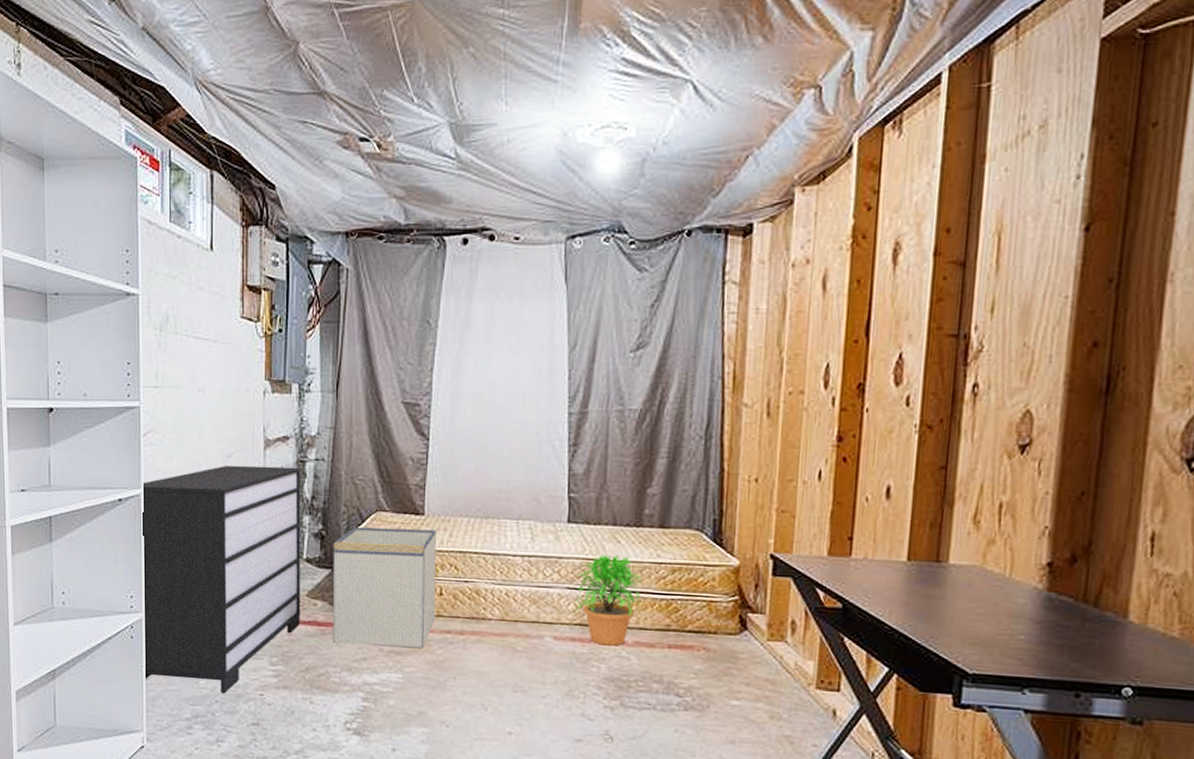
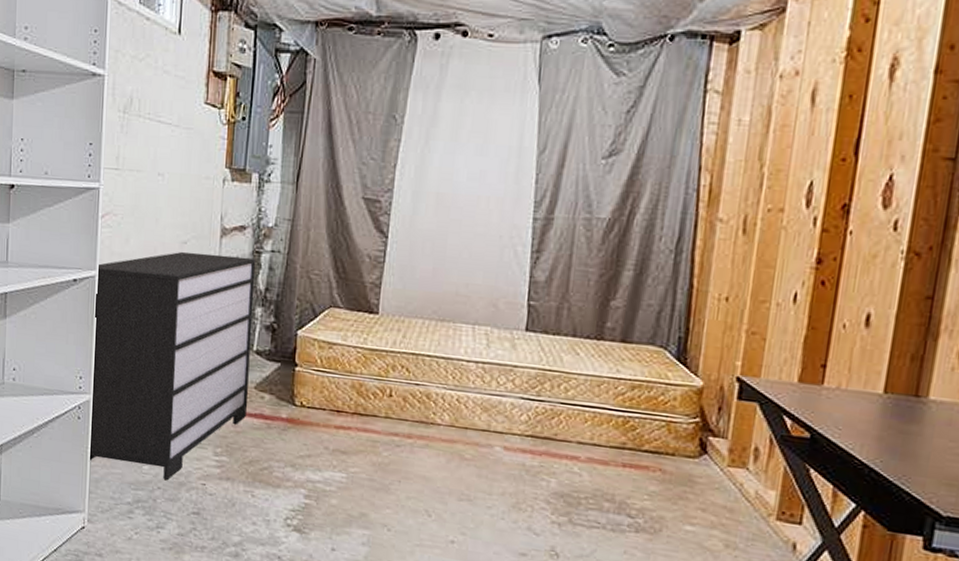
storage bin: present [332,526,437,649] -> none [278,321,390,450]
potted plant: present [575,554,643,646] -> none [528,366,601,461]

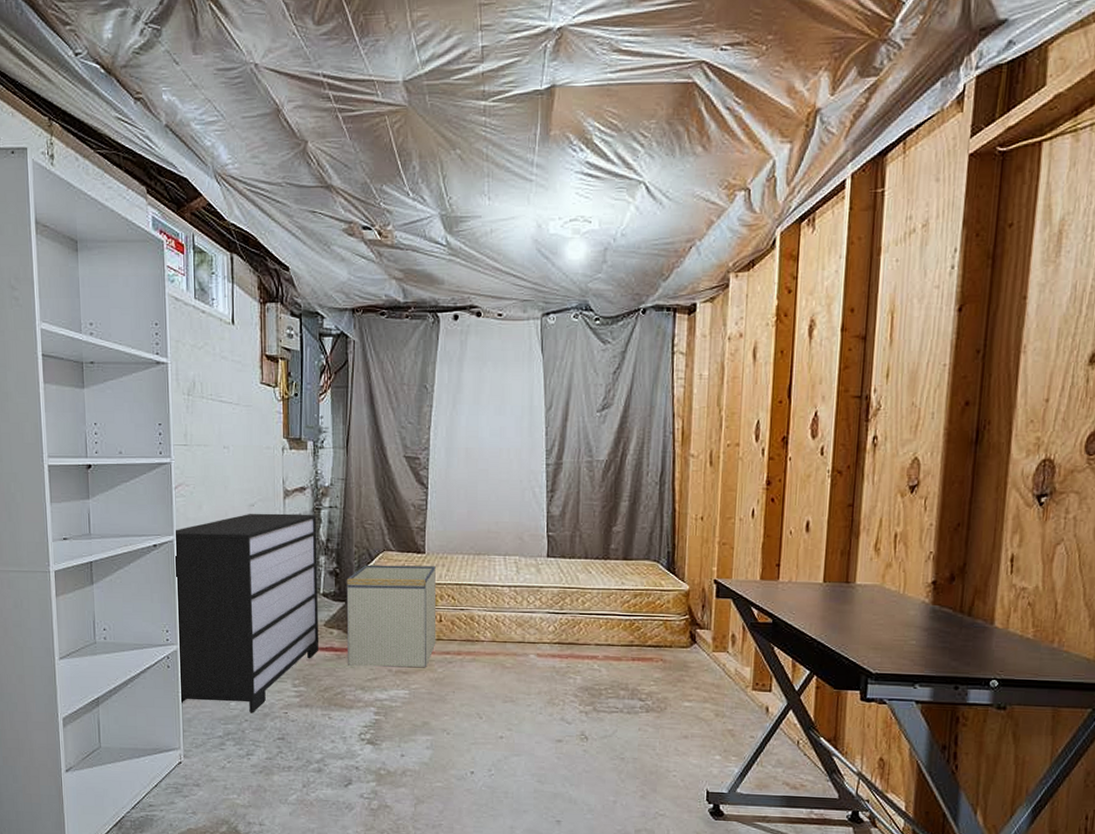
storage bin: none [278,321,390,450] -> present [346,564,437,668]

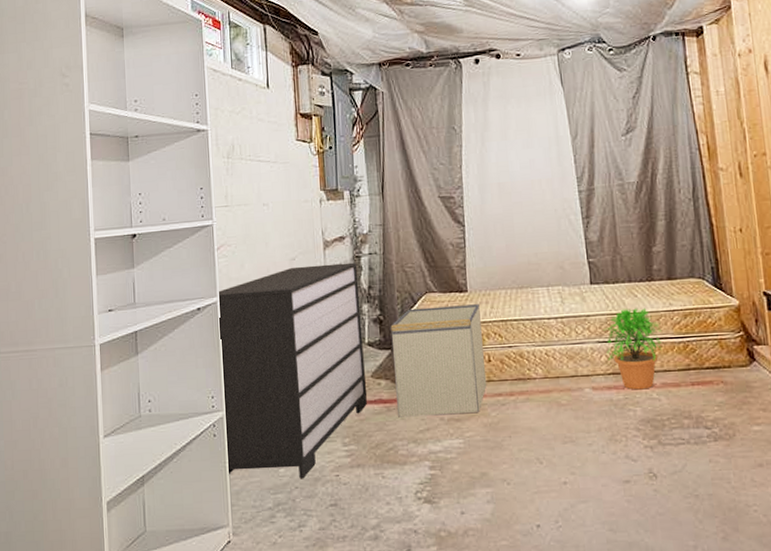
potted plant: none [554,583,610,660] -> present [603,307,663,390]

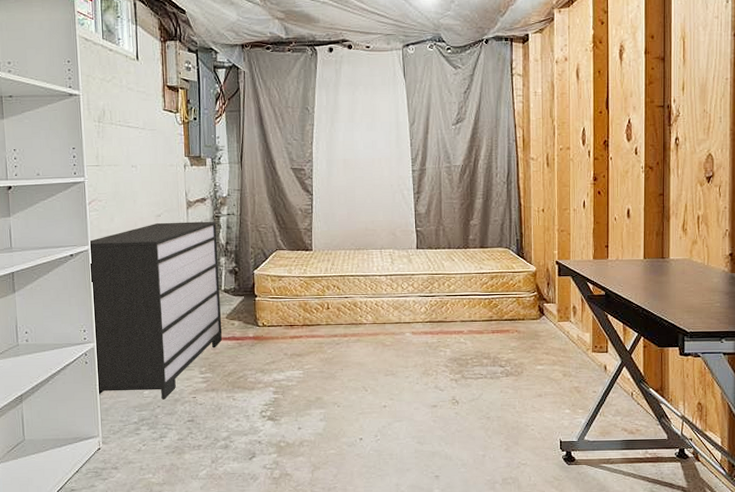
storage bin: present [390,304,487,417] -> none [244,261,325,352]
potted plant: present [603,307,663,390] -> none [424,269,472,335]

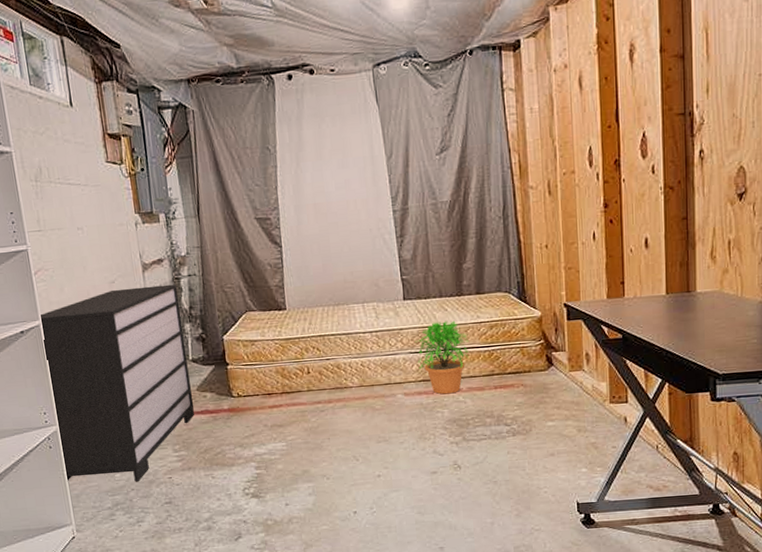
potted plant: none [424,269,472,335] -> present [415,320,470,395]

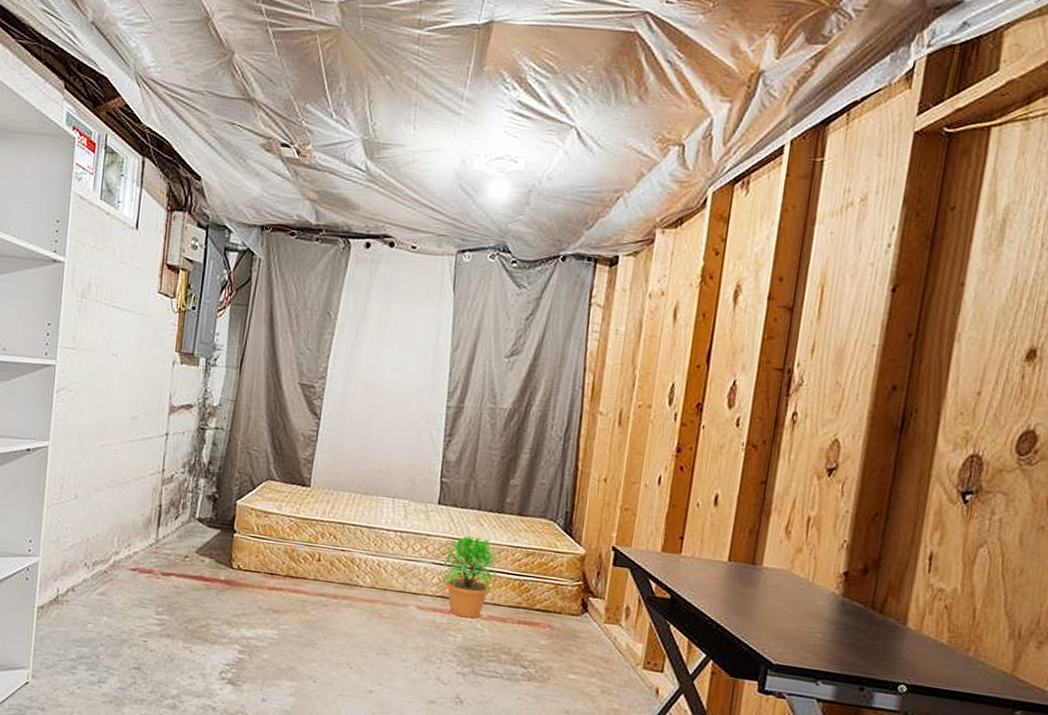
dresser: present [41,284,194,482] -> none [35,426,201,638]

